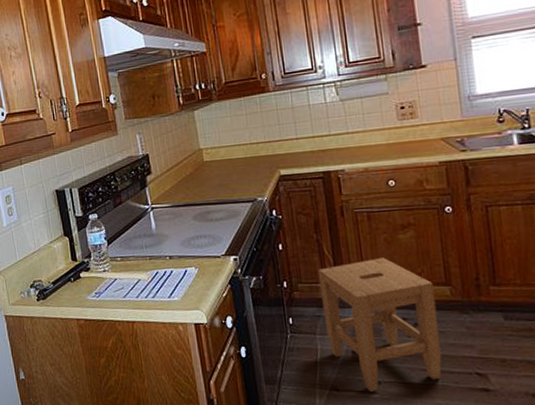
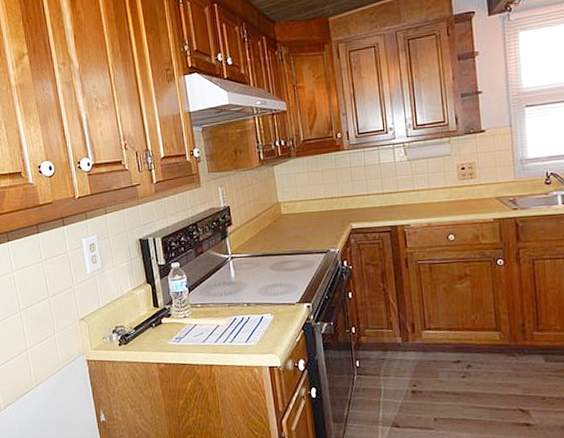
stool: present [317,258,442,392] -> none [383,306,491,428]

